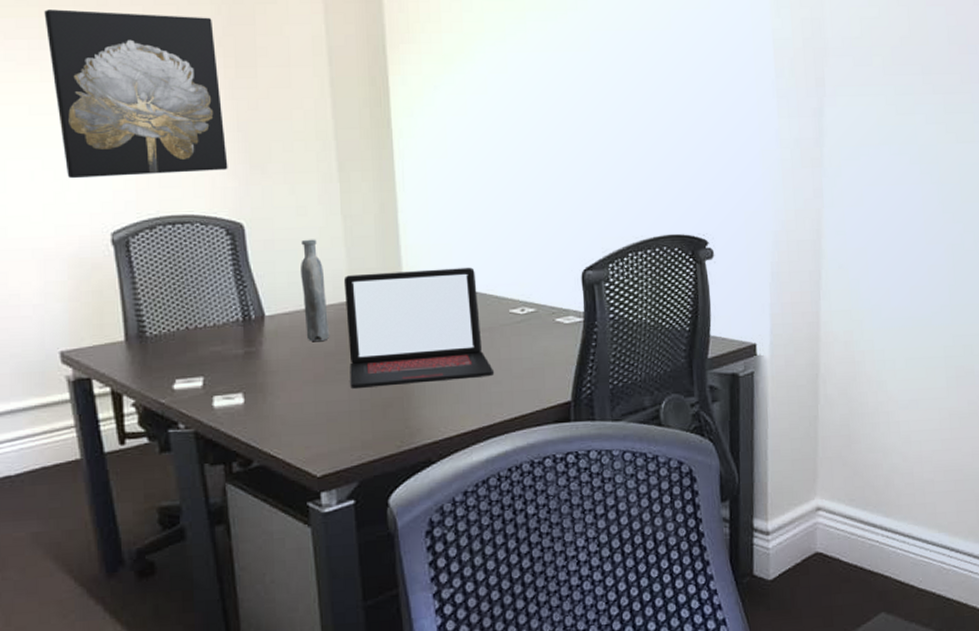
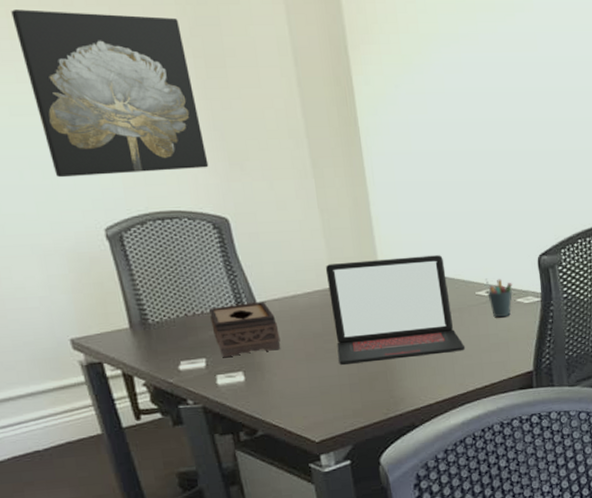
tissue box: none [213,315,288,376] -> present [209,302,281,357]
bottle: present [301,239,329,342] -> none [283,231,316,325]
pen holder: none [521,295,552,339] -> present [485,278,513,318]

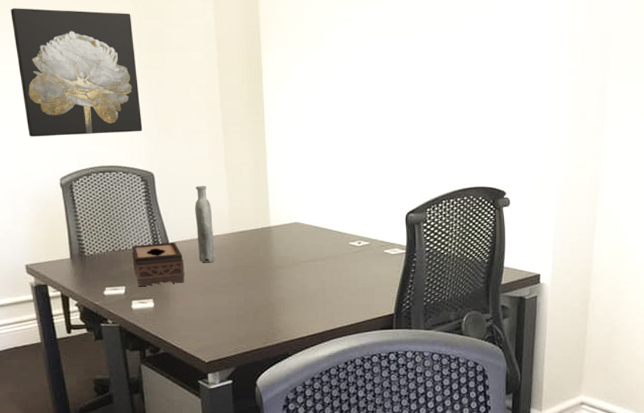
bottle: none [283,231,316,325] -> present [195,185,215,263]
laptop: present [325,255,466,365] -> none [226,209,337,298]
pen holder: present [485,278,513,318] -> none [358,231,382,266]

